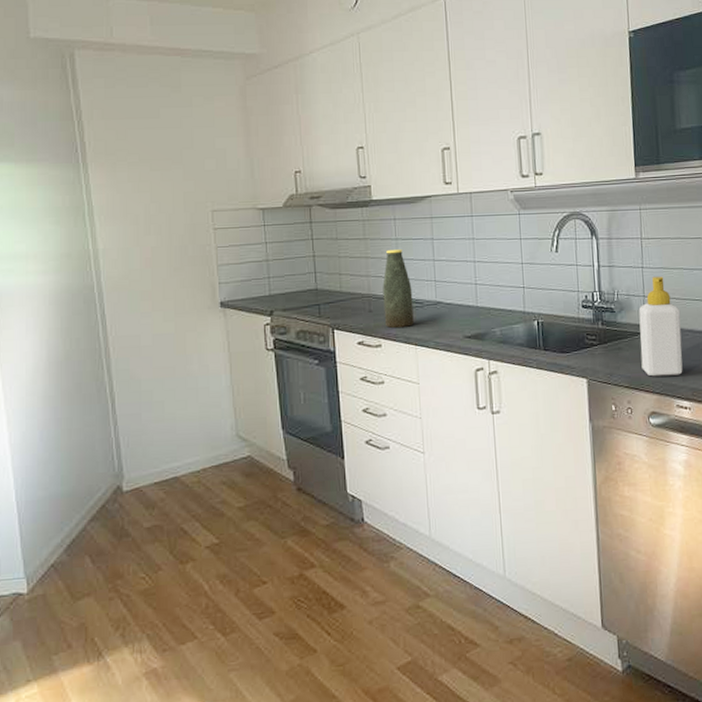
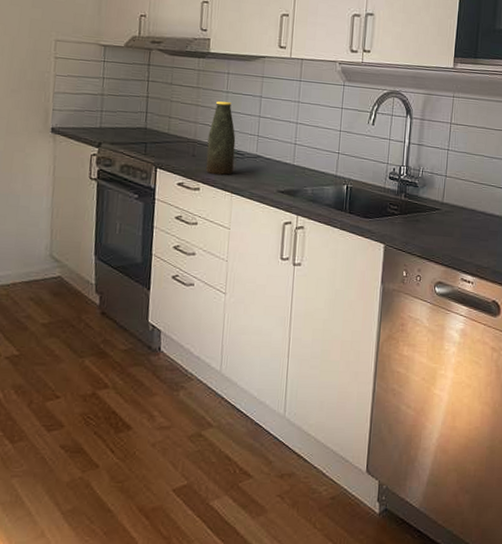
soap bottle: present [638,276,683,377] -> none [435,159,476,252]

